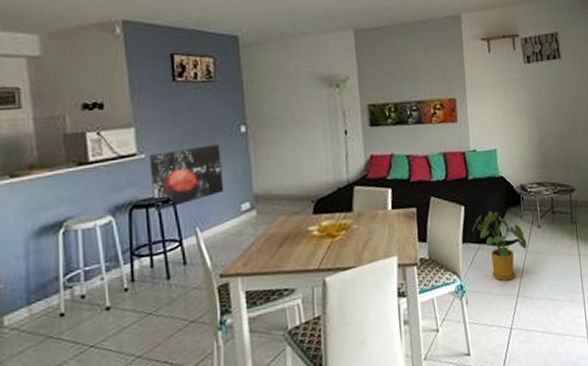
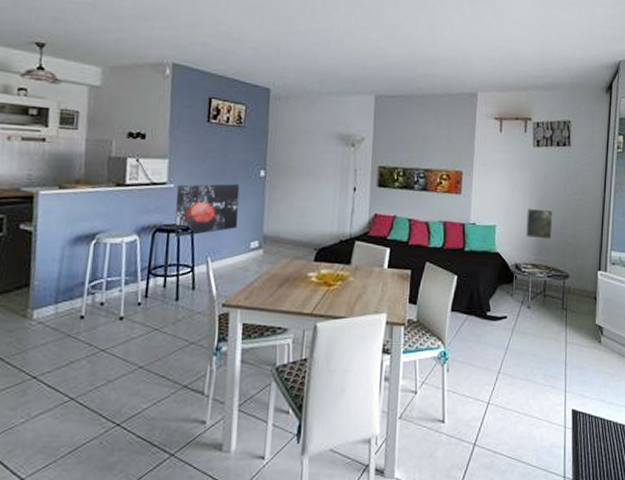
house plant: present [472,211,527,281] -> none [462,285,514,356]
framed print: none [525,125,553,157] -> present [525,208,553,240]

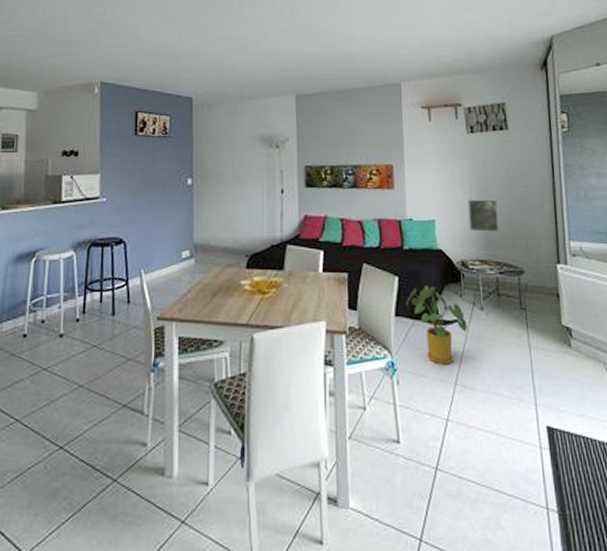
wall art: present [174,183,240,237] -> none [108,194,169,250]
house plant: none [462,285,514,356] -> present [406,286,467,365]

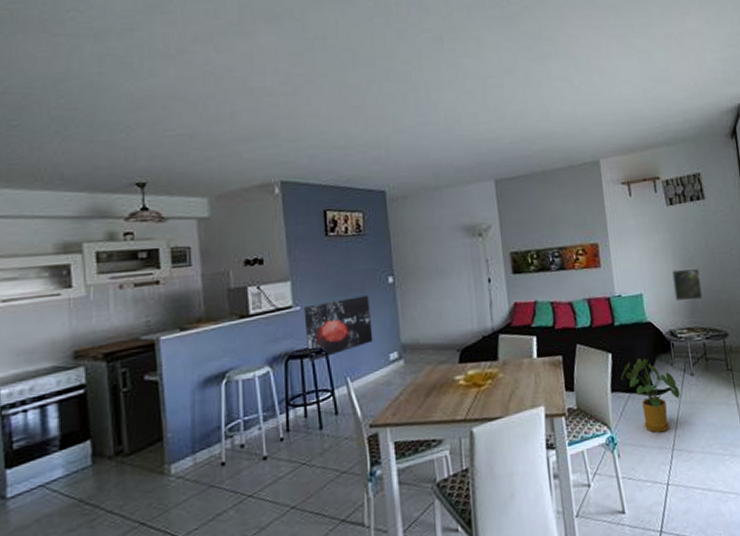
wall art: none [108,194,169,250] -> present [303,295,373,362]

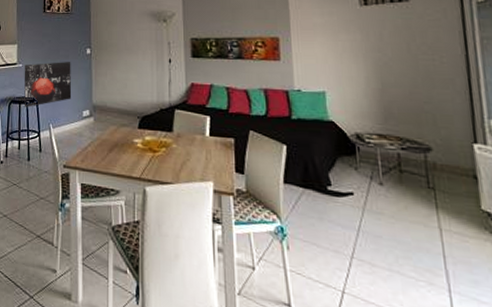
house plant: present [621,358,680,433] -> none [295,156,364,237]
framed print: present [672,267,703,302] -> none [361,72,400,107]

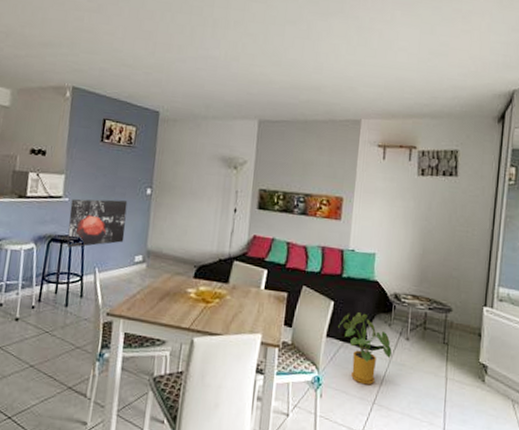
house plant: none [295,156,364,237] -> present [338,312,392,385]

